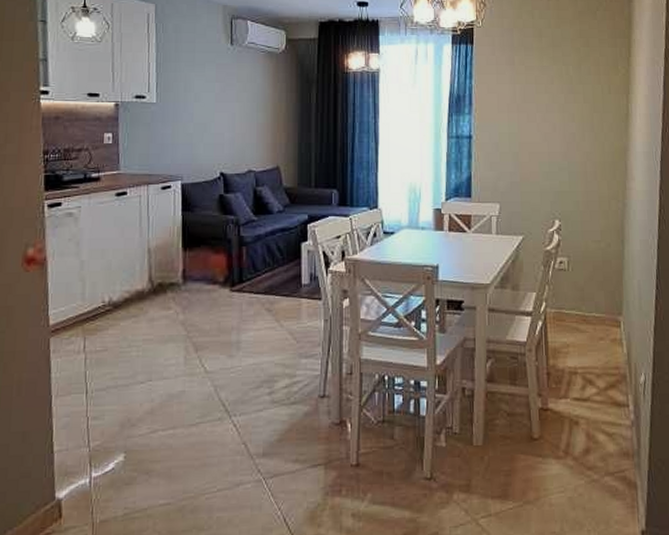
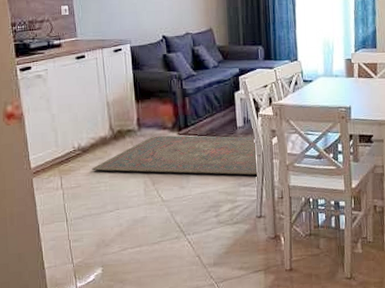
rug: none [123,290,323,344] -> present [92,134,257,175]

